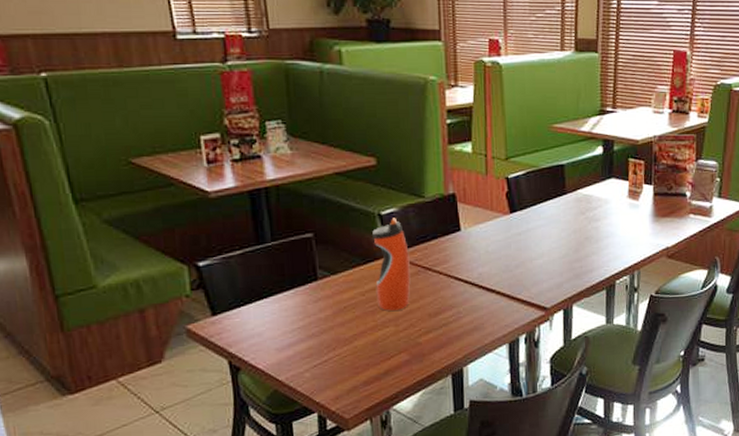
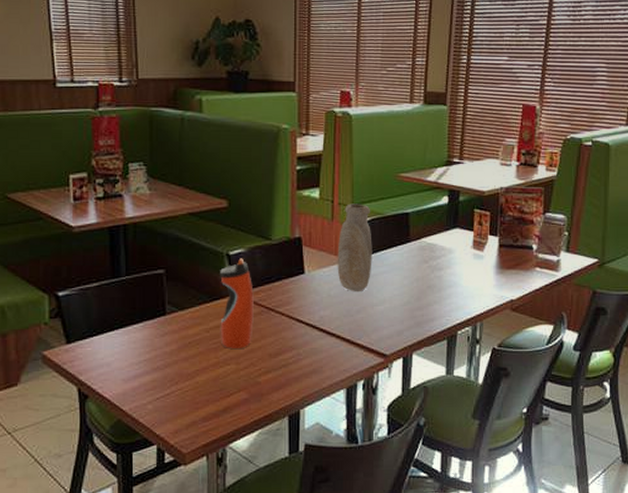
vase: none [493,157,529,247] -> present [337,203,372,293]

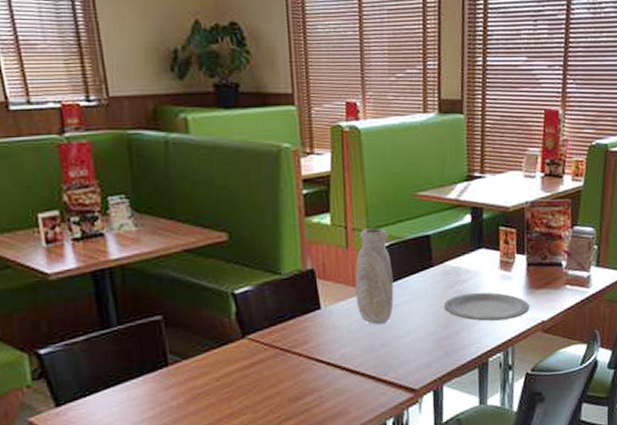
water bottle: present [220,258,254,348] -> none [226,296,269,397]
plate: none [418,268,499,296] -> present [443,292,530,322]

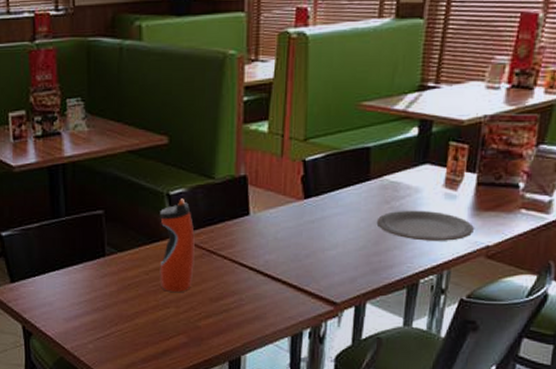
water bottle: none [226,296,269,397] -> present [159,198,195,292]
vase: present [355,228,394,325] -> none [285,137,326,236]

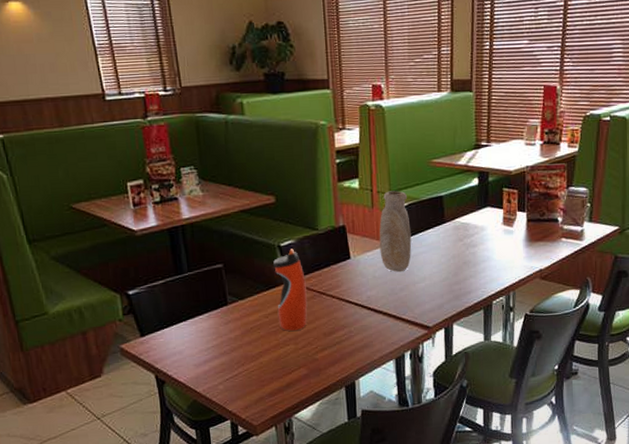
vase: none [285,137,326,236] -> present [379,190,412,273]
plate: present [376,210,474,241] -> none [454,244,529,270]

